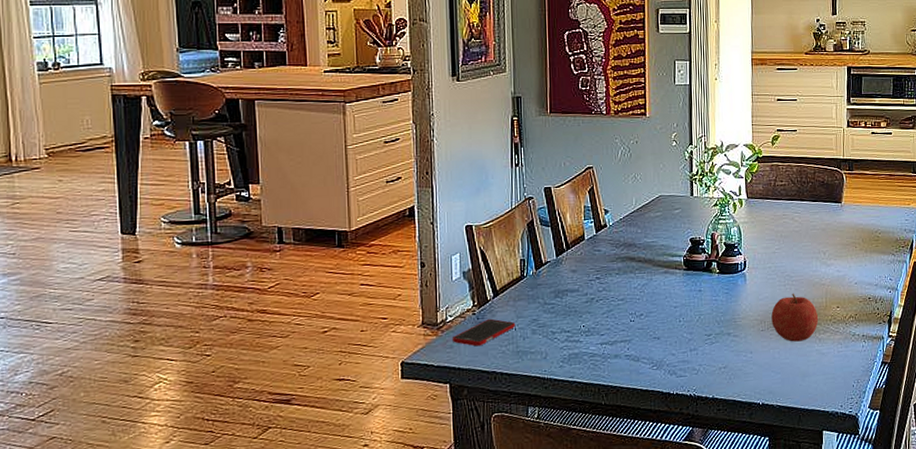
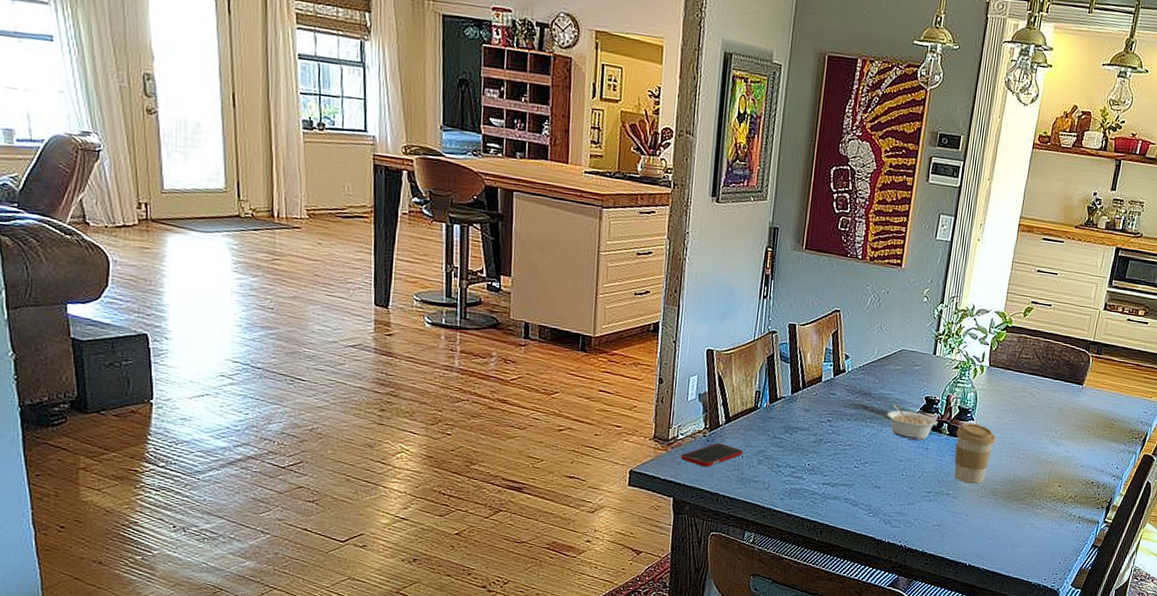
legume: none [655,250,706,284] -> present [887,404,937,440]
coffee cup: none [726,257,766,319] -> present [953,423,996,484]
fruit: present [771,293,819,342] -> none [991,465,1039,513]

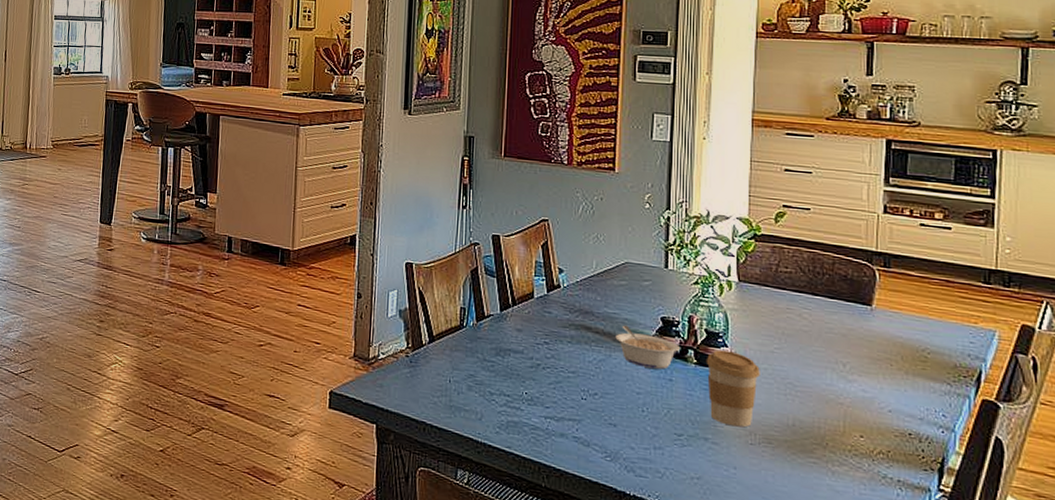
cell phone: present [681,443,744,468] -> none [383,364,451,392]

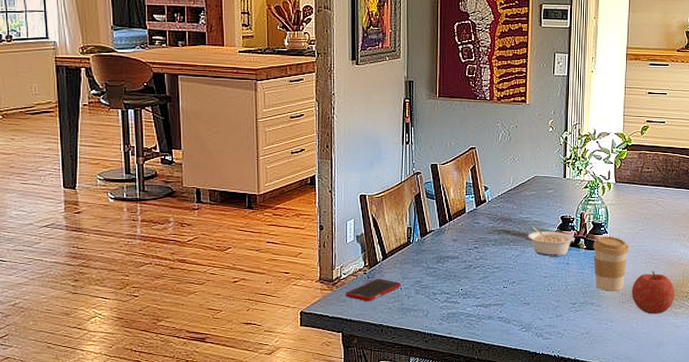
cell phone: none [383,364,451,392] -> present [346,278,402,302]
fruit: none [765,406,833,470] -> present [632,270,675,314]

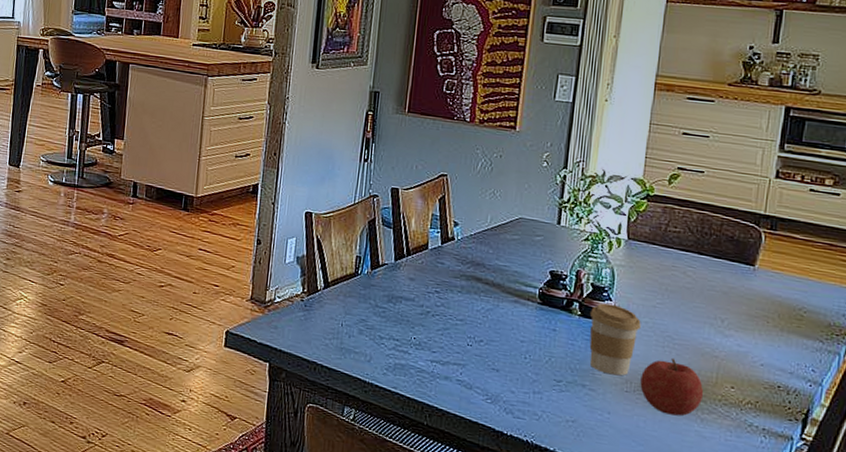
cell phone: present [346,278,402,302] -> none [278,308,343,334]
legume: present [528,226,574,257] -> none [504,277,566,320]

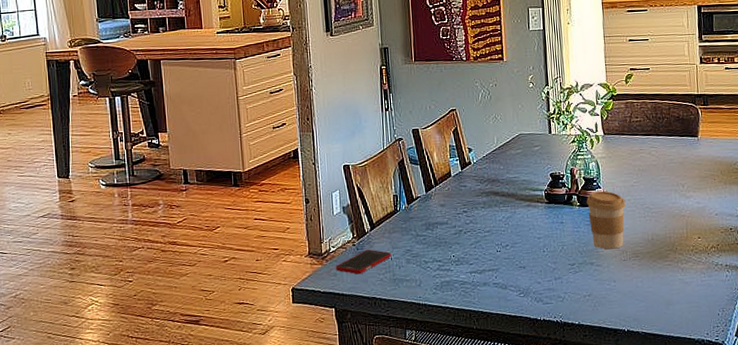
cell phone: none [278,308,343,334] -> present [336,249,392,275]
fruit: present [640,357,704,417] -> none [632,224,680,271]

